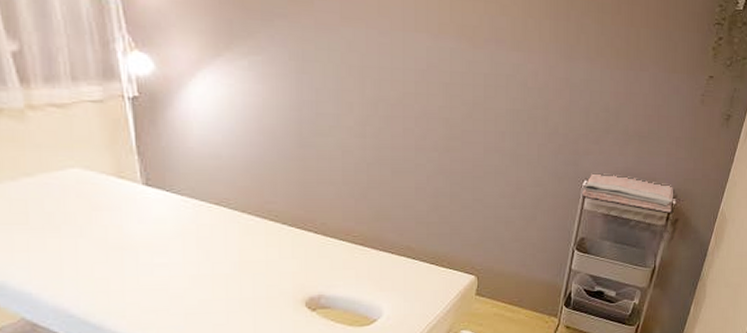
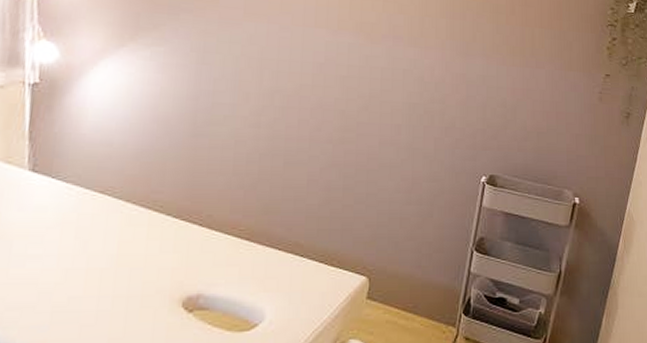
towel: present [582,173,673,213] -> none [480,169,576,213]

